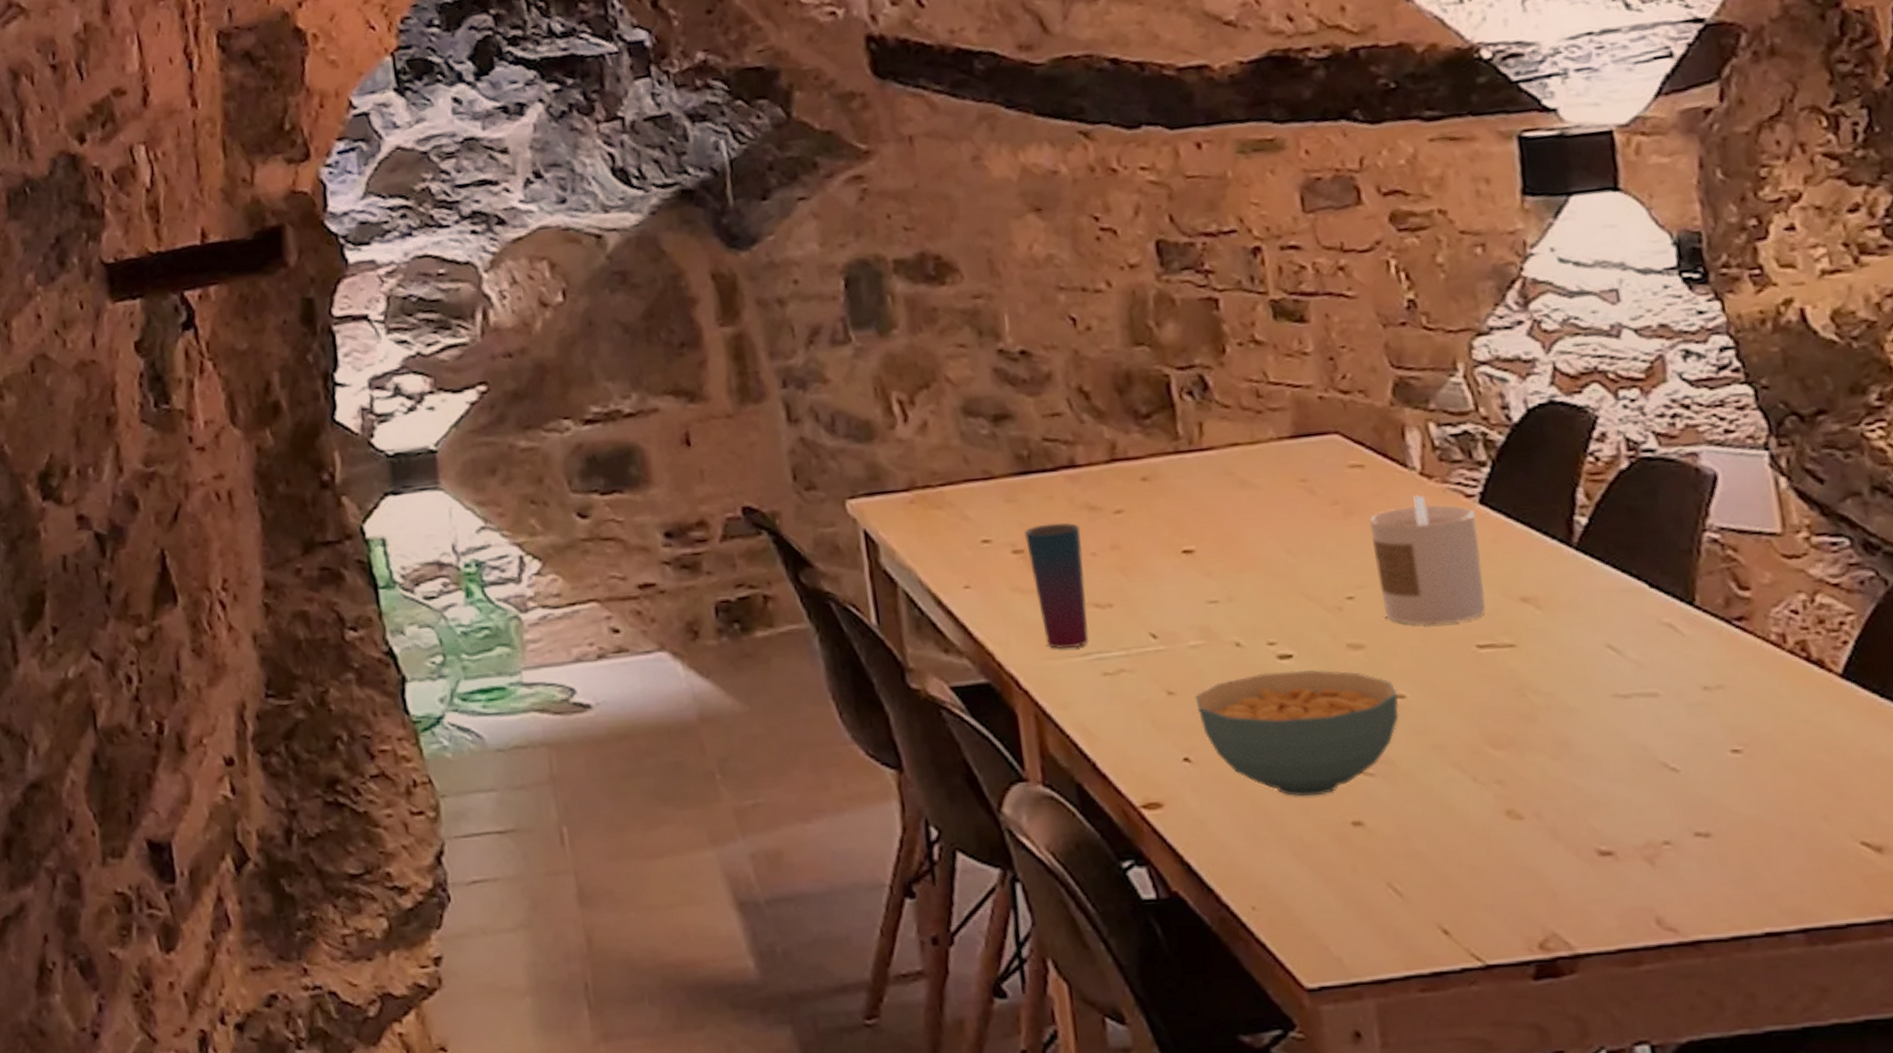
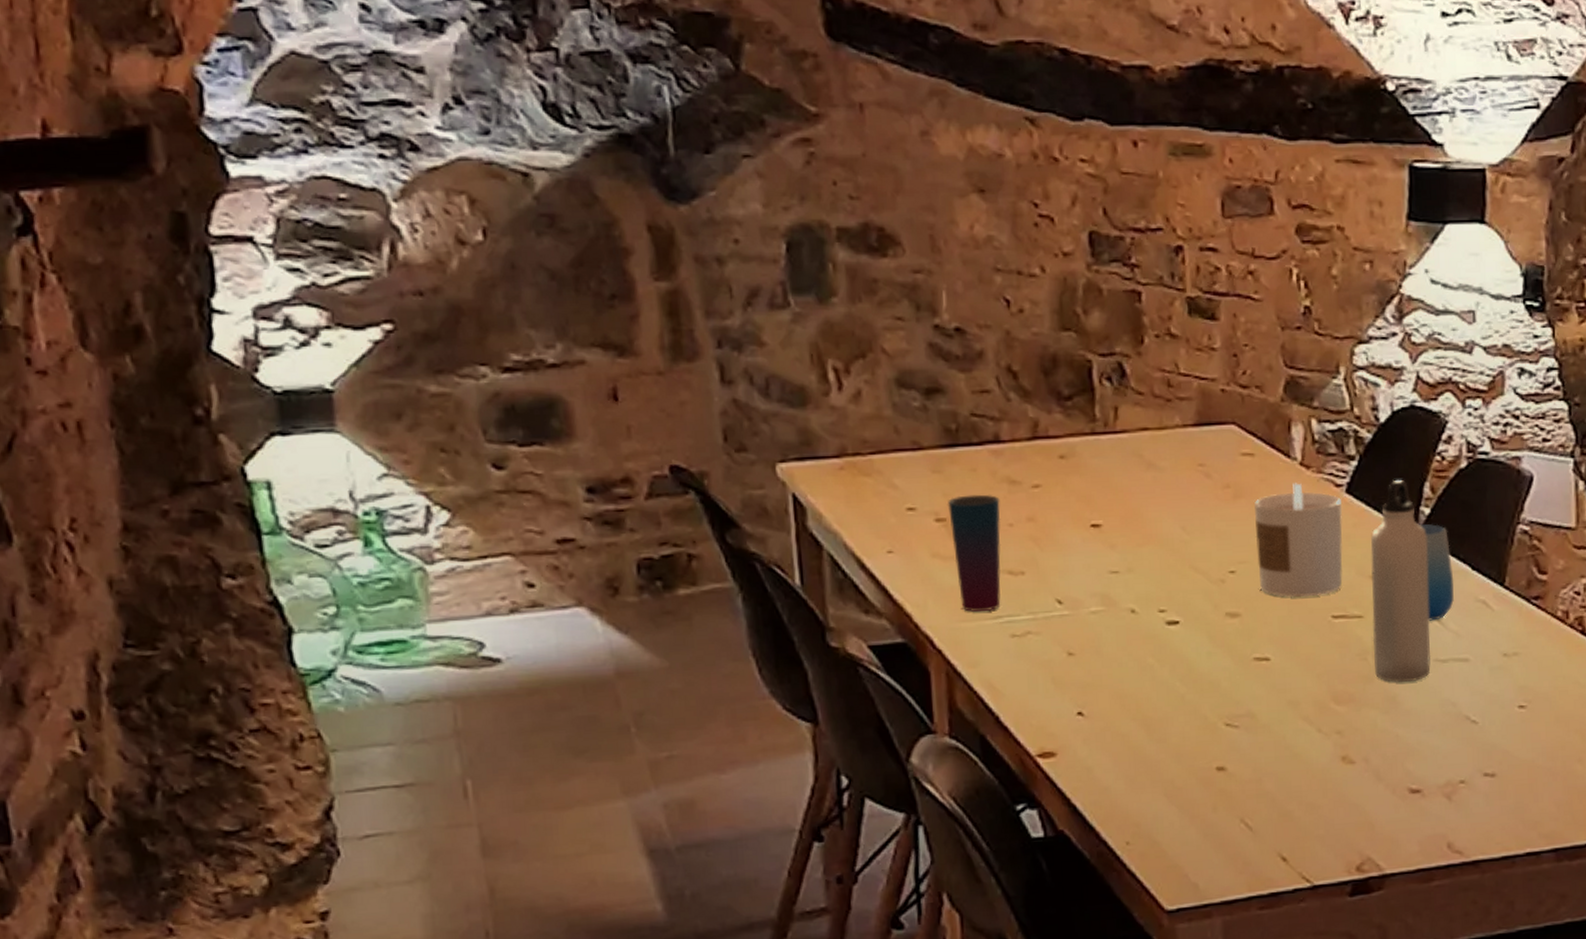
cereal bowl: present [1195,669,1399,798] -> none [1092,634,1264,747]
water bottle: none [1515,485,1610,722] -> present [1370,479,1431,682]
cup: none [1573,535,1631,649] -> present [1418,523,1454,621]

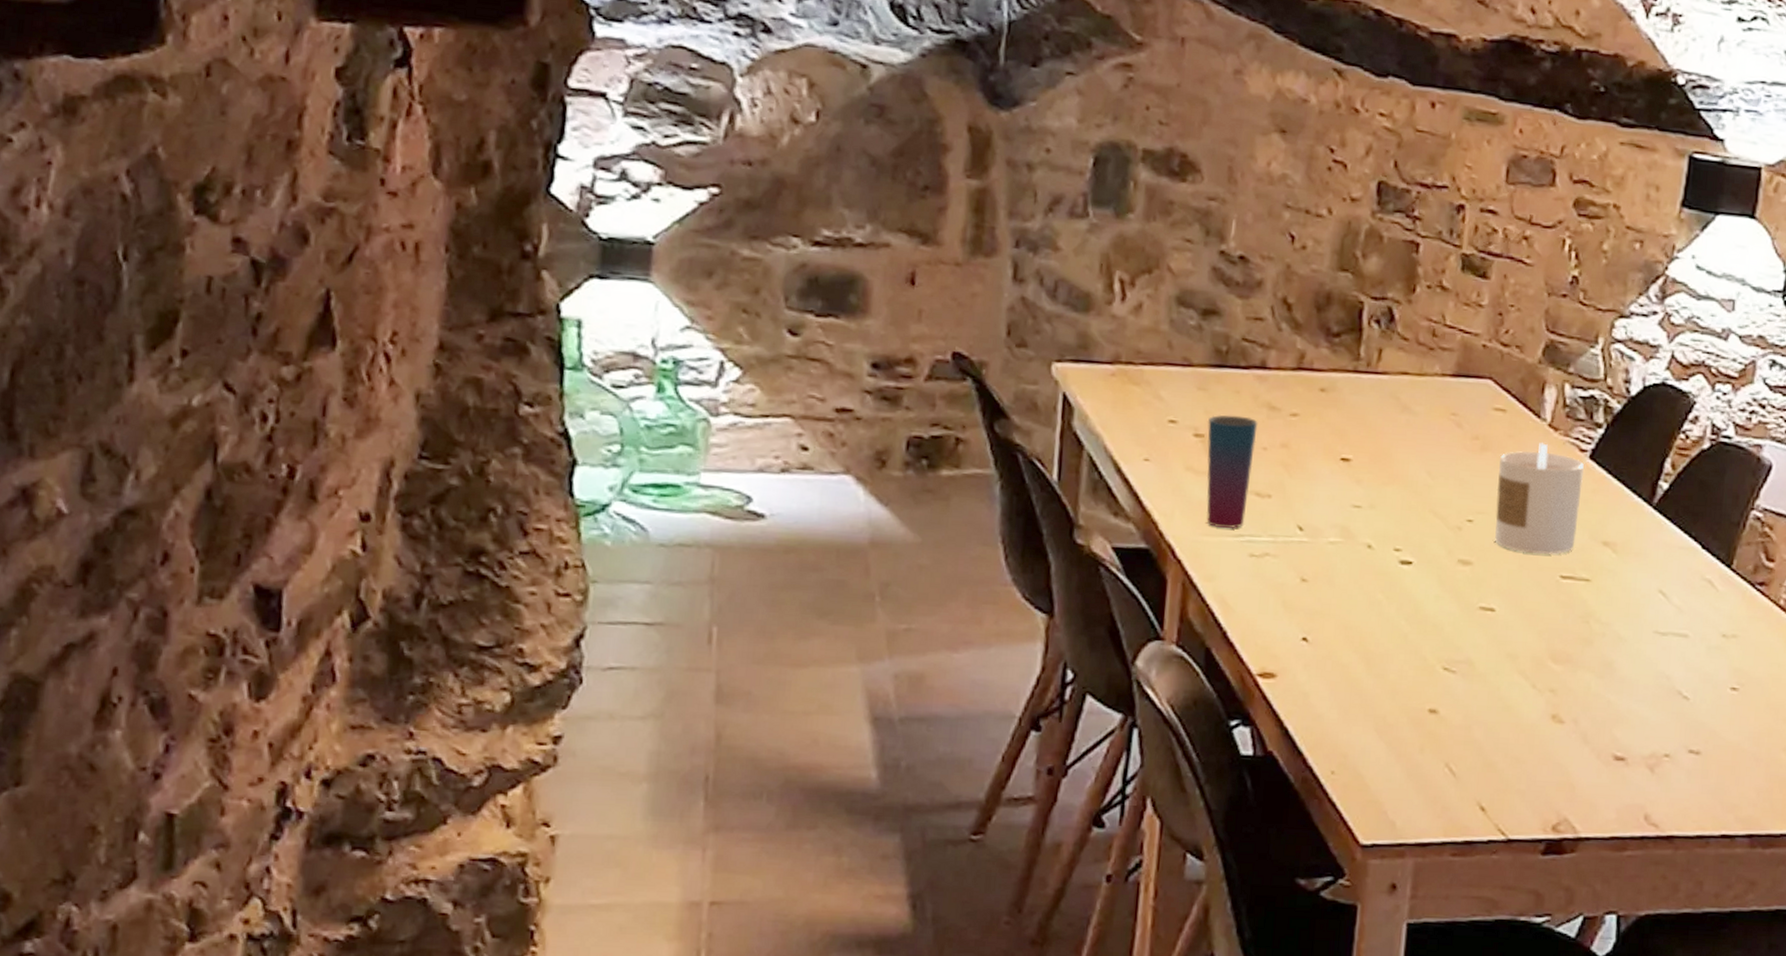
water bottle: present [1370,479,1431,682] -> none [1595,452,1662,650]
cup: present [1418,523,1454,621] -> none [1653,497,1684,594]

